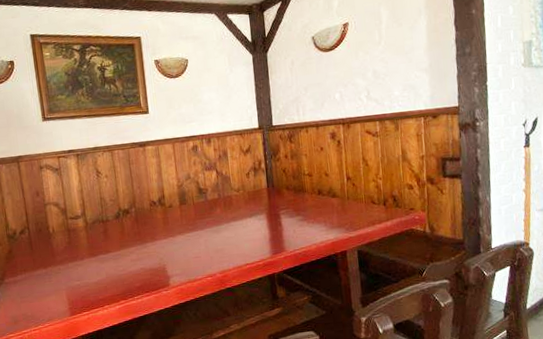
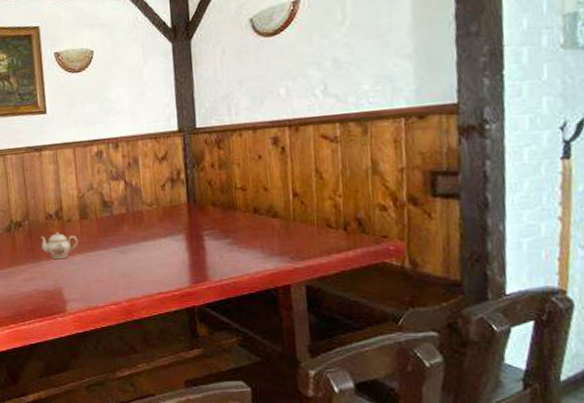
teapot: none [146,217,179,241] -> present [40,232,78,260]

